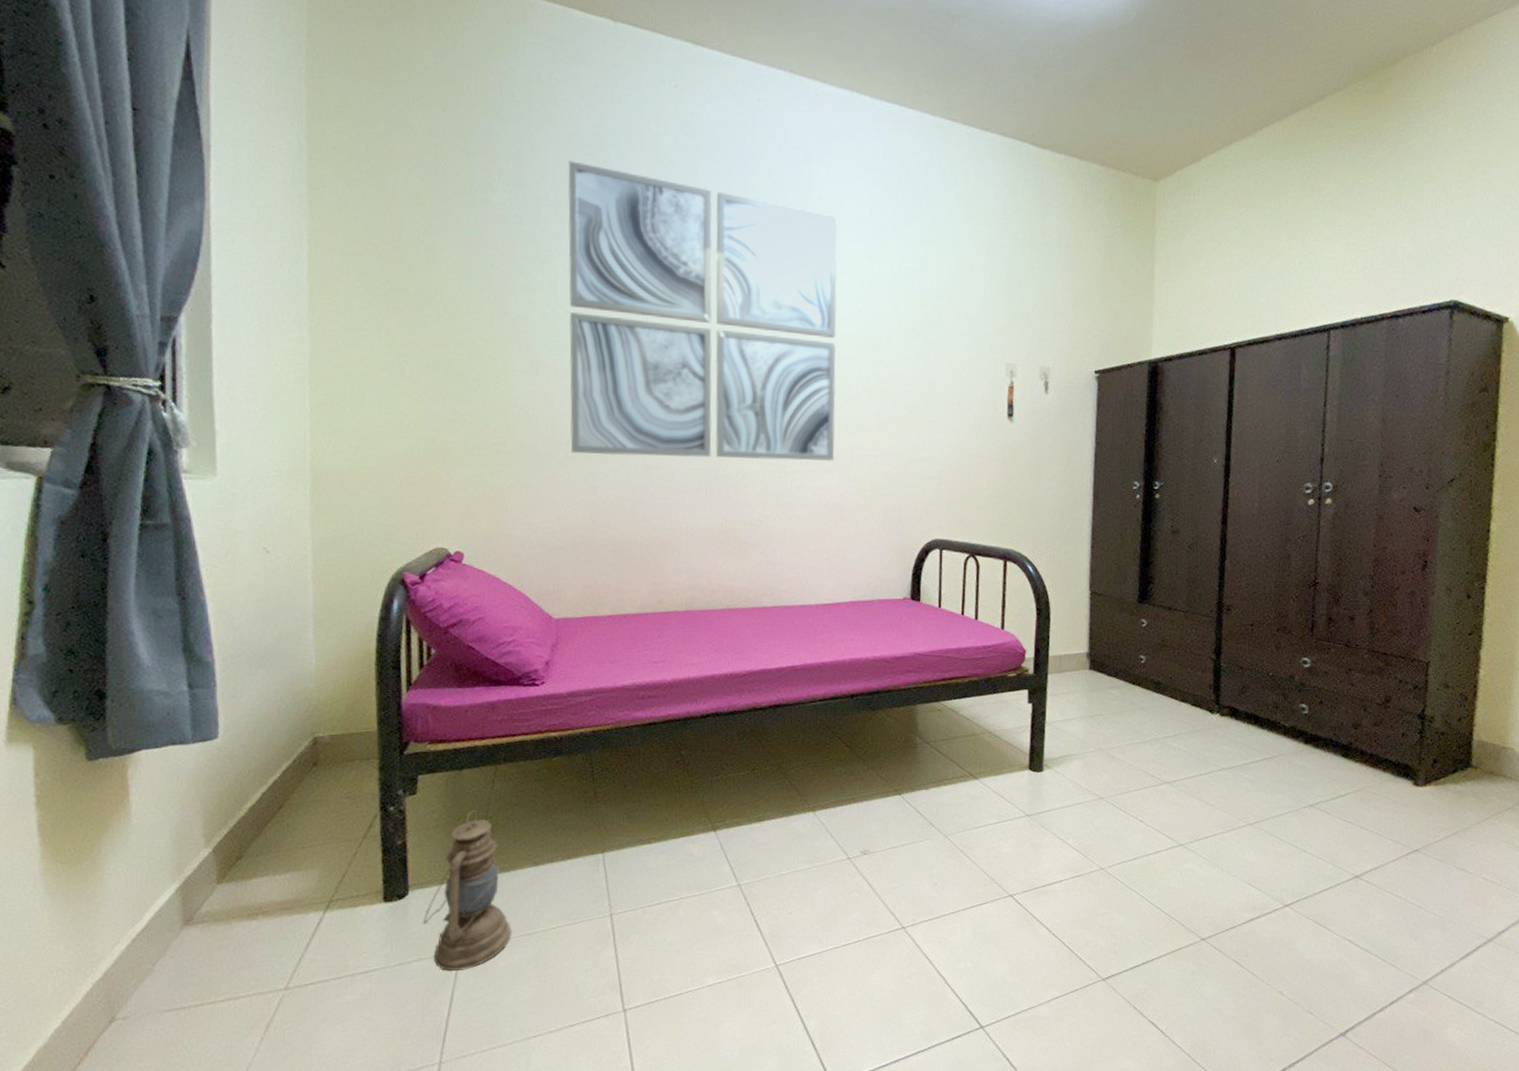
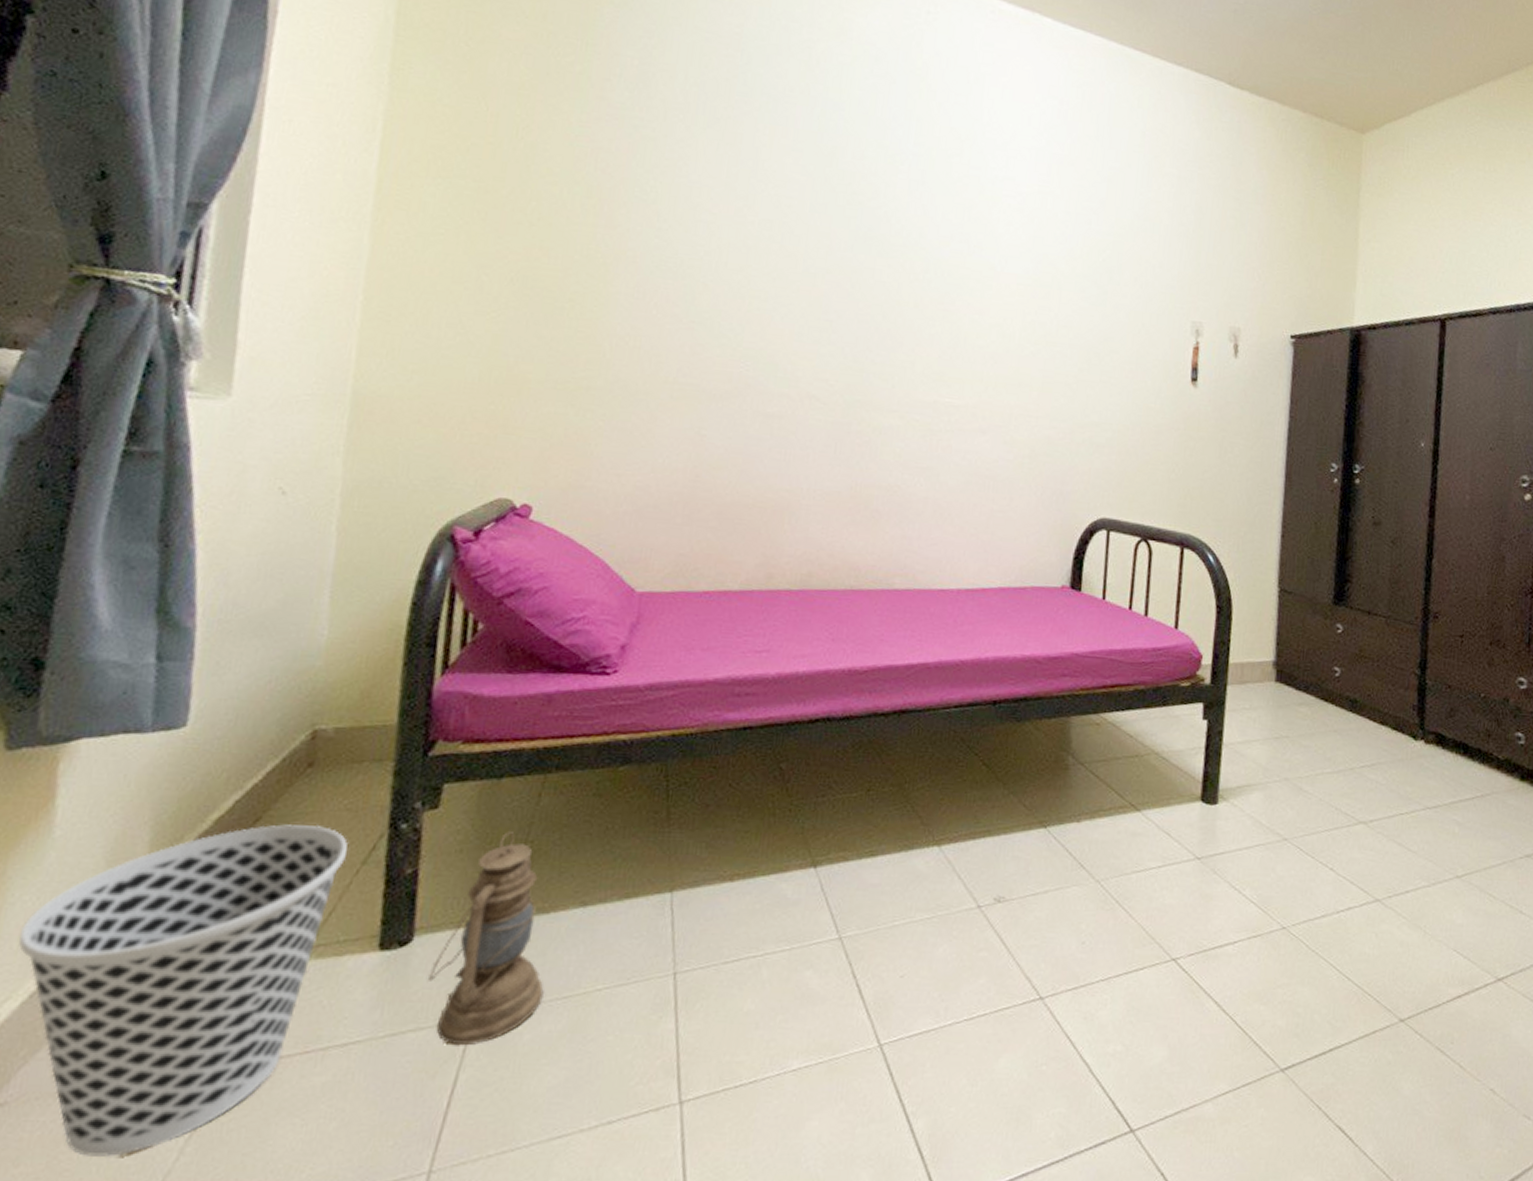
wastebasket: none [118,809,352,1055] -> present [18,824,348,1158]
wall art: present [567,161,838,462] -> none [677,61,1009,421]

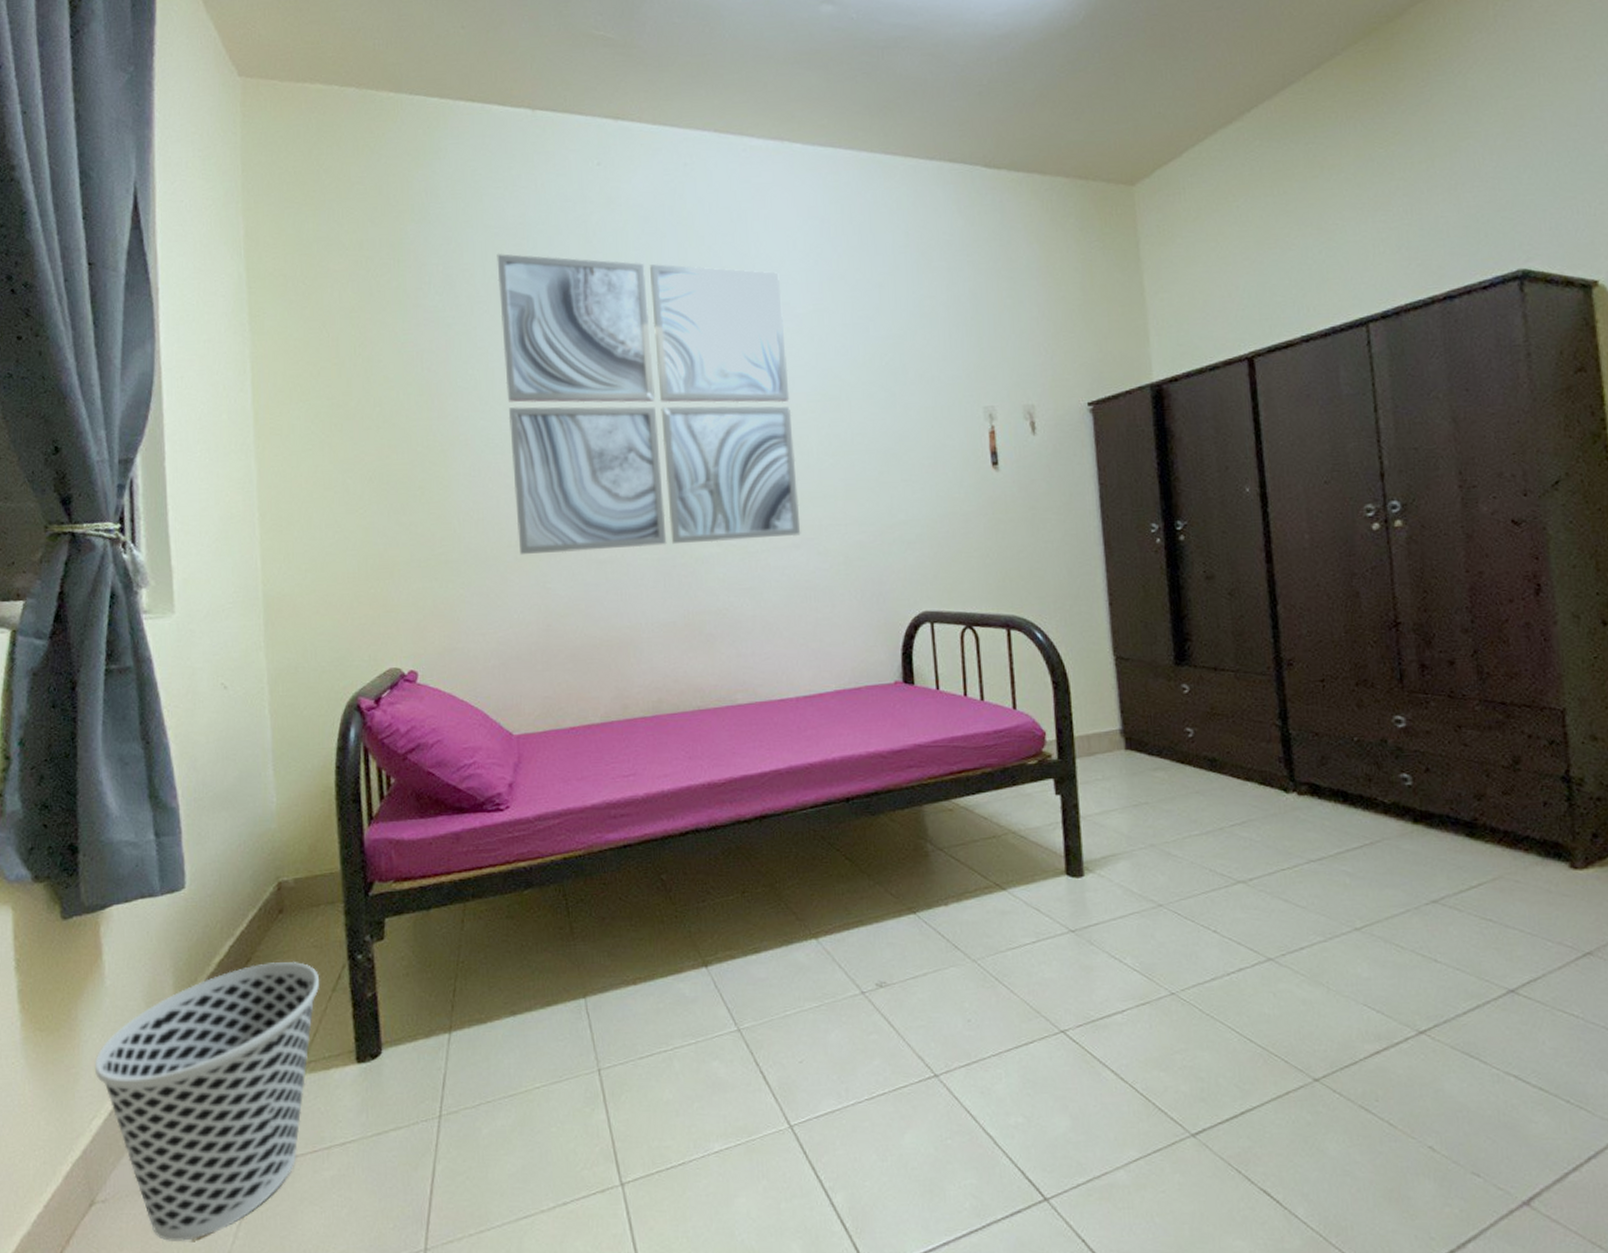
lantern: present [428,832,544,1046] -> none [399,955,493,1141]
wall art: none [677,61,1009,421] -> present [497,254,801,555]

